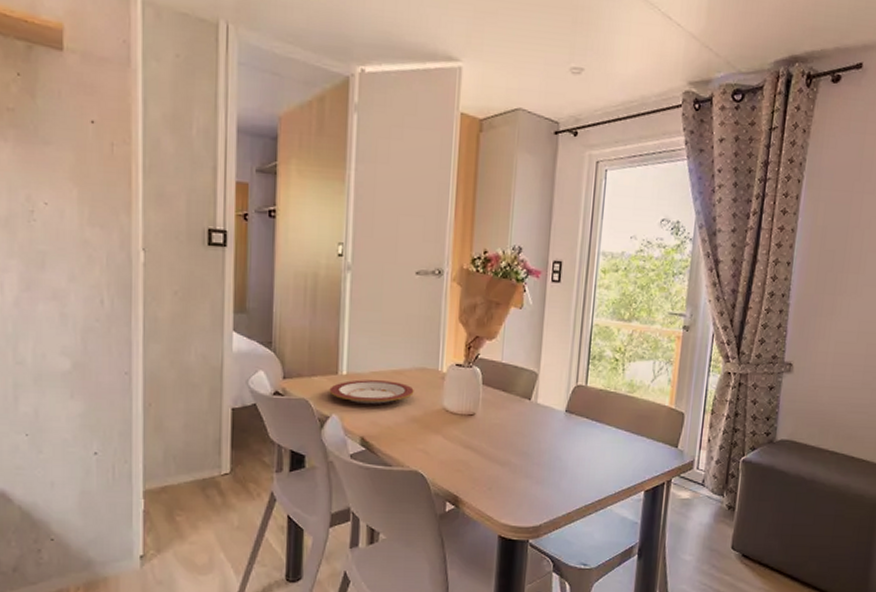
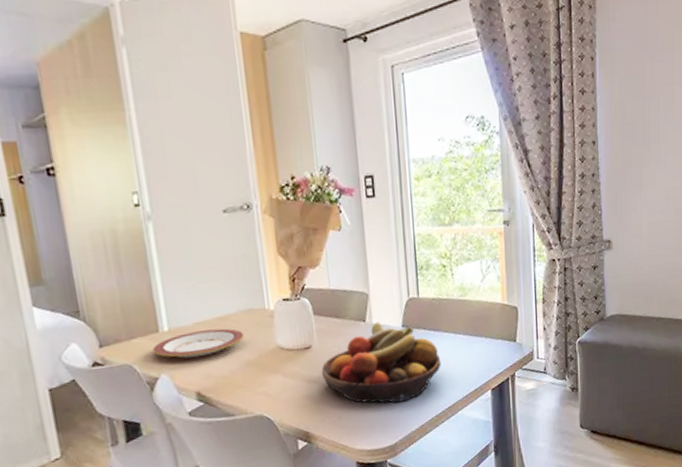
fruit bowl: none [480,402,599,486] -> present [321,321,442,404]

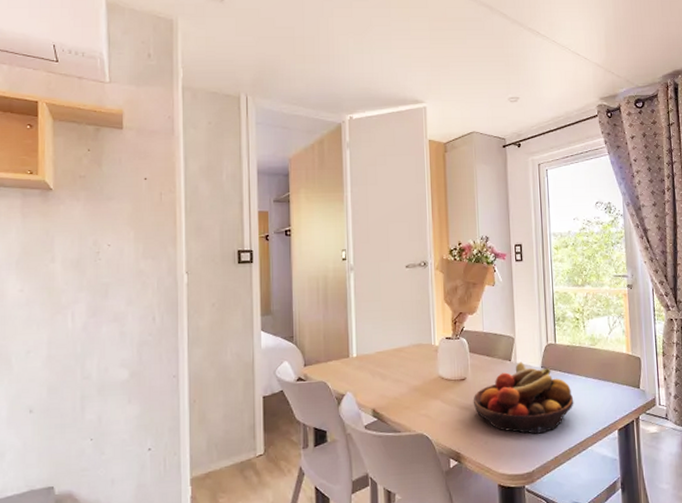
plate: present [153,328,244,358] -> none [343,358,413,380]

